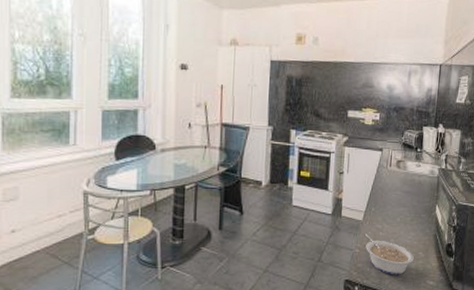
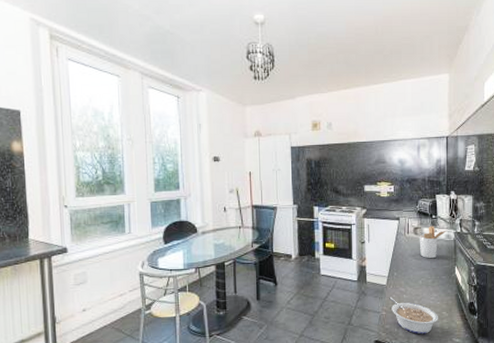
utensil holder: none [401,160,431,195] -> present [419,226,447,259]

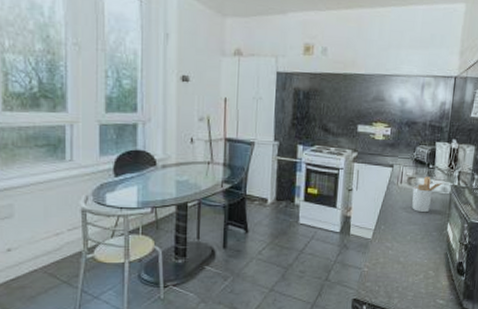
legume: present [389,297,438,335] -> none [373,252,424,294]

